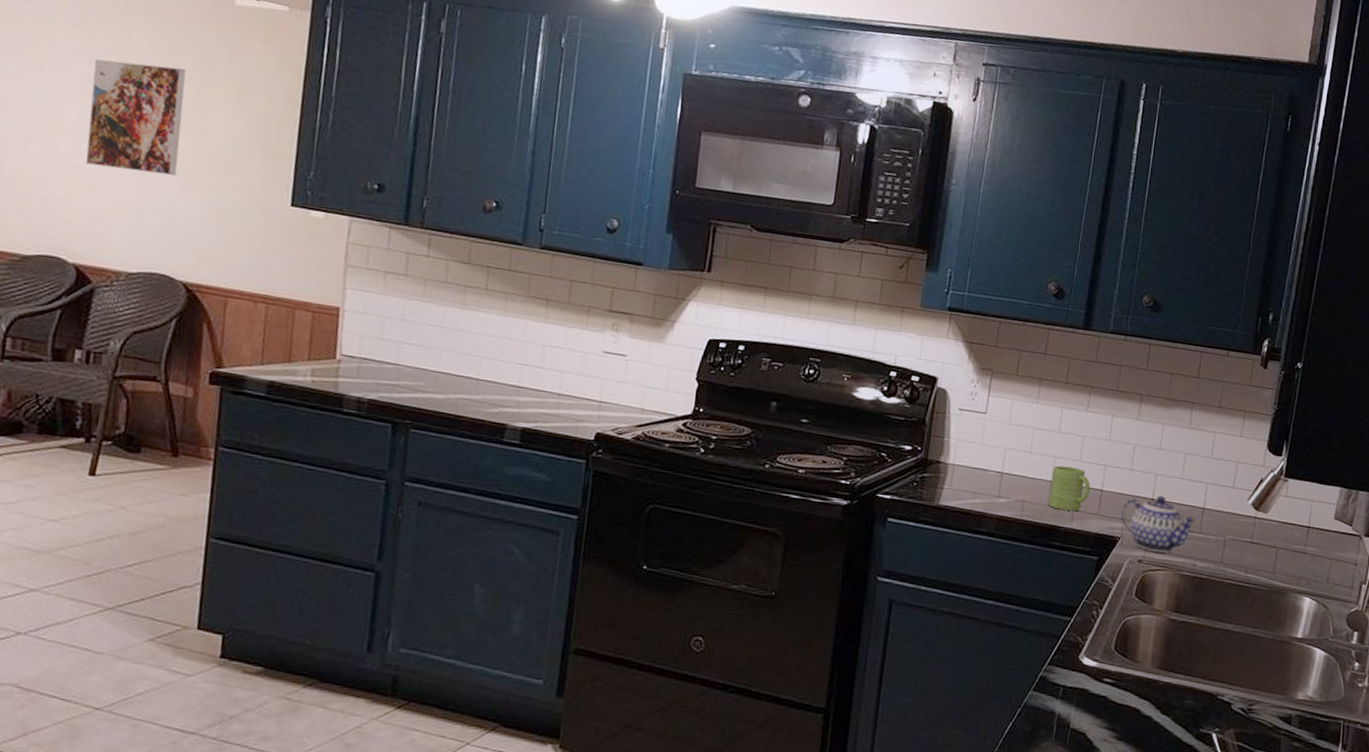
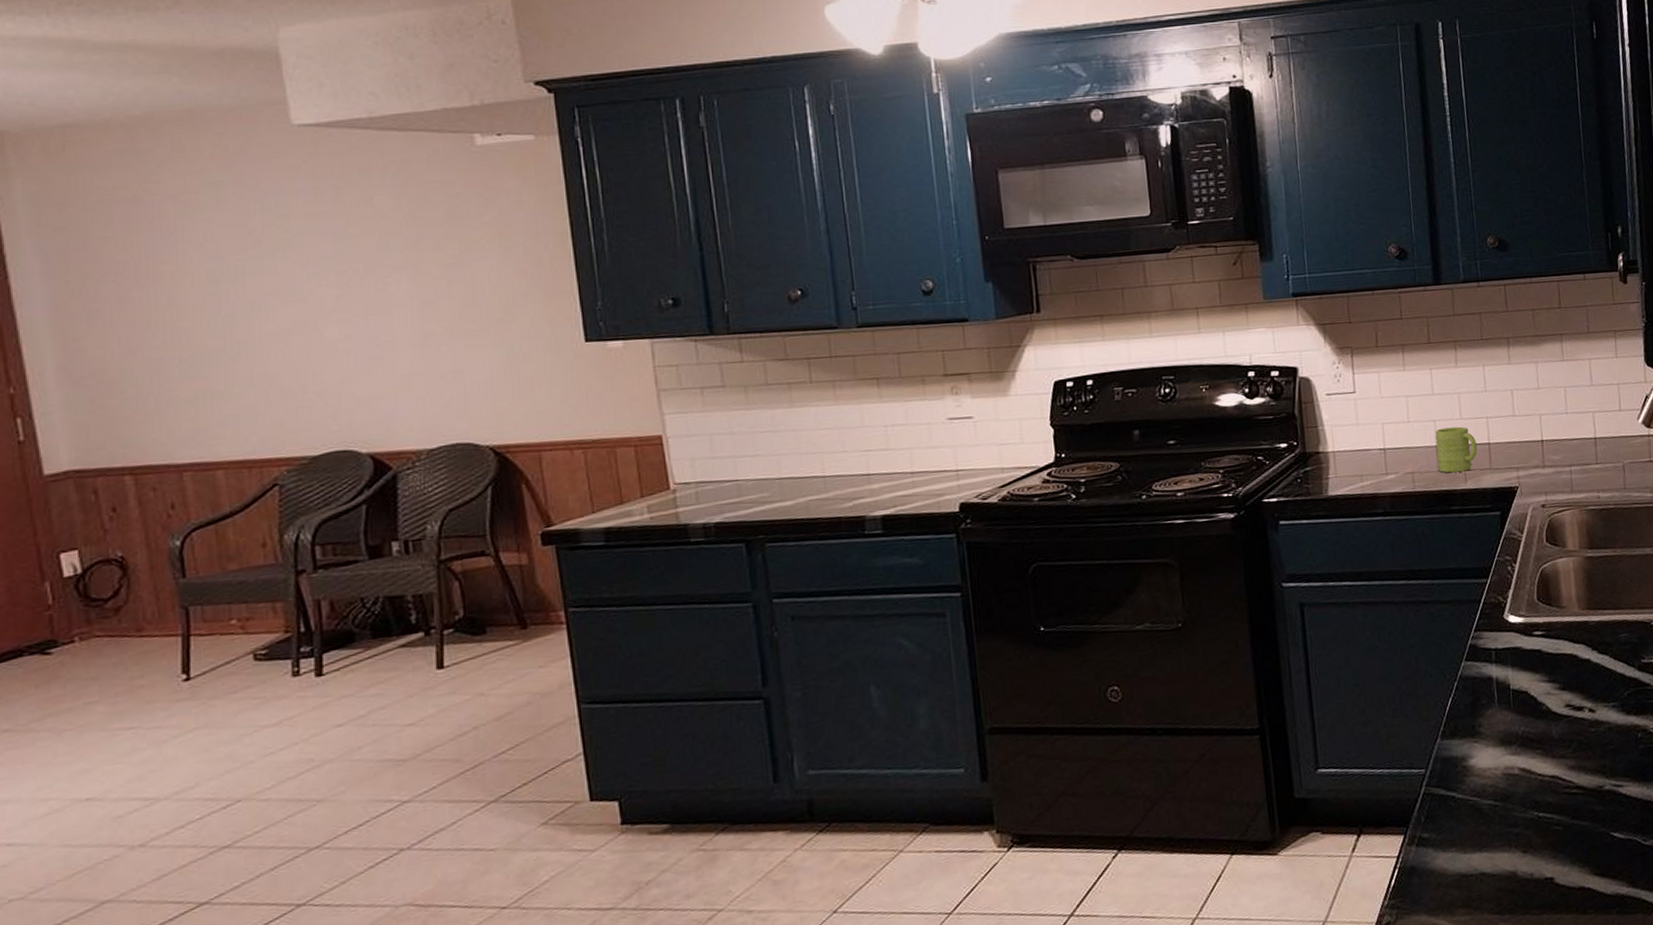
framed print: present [85,59,186,176] -> none [340,223,455,346]
teapot: present [1121,495,1196,553] -> none [1514,435,1591,494]

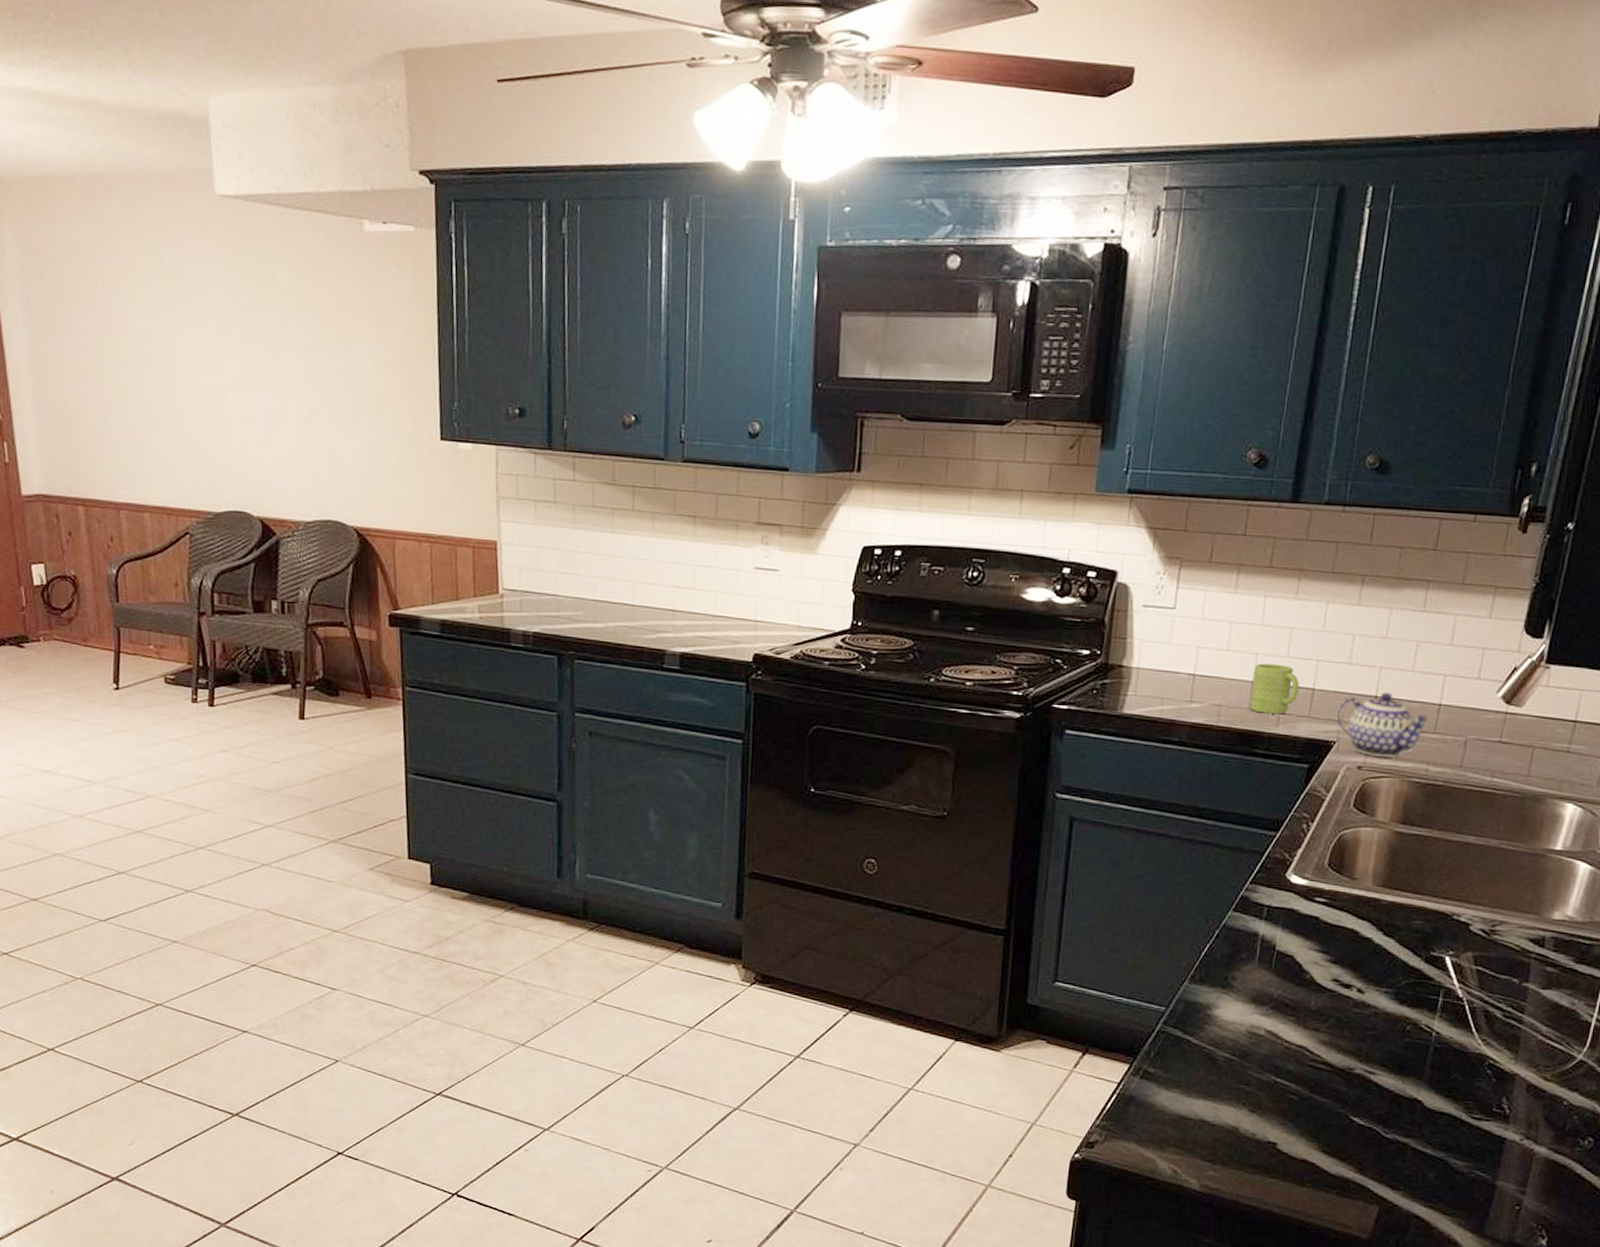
teapot: none [1514,435,1591,494] -> present [1337,692,1430,757]

